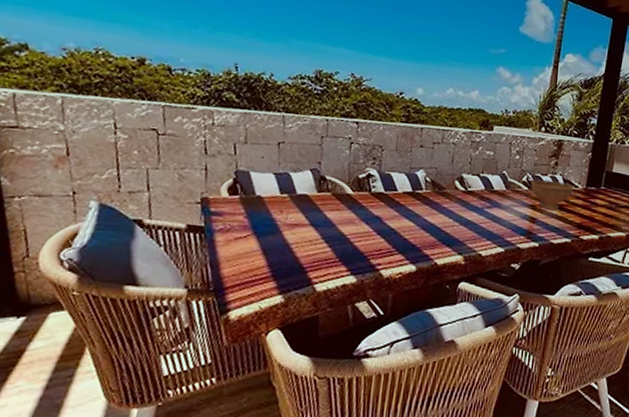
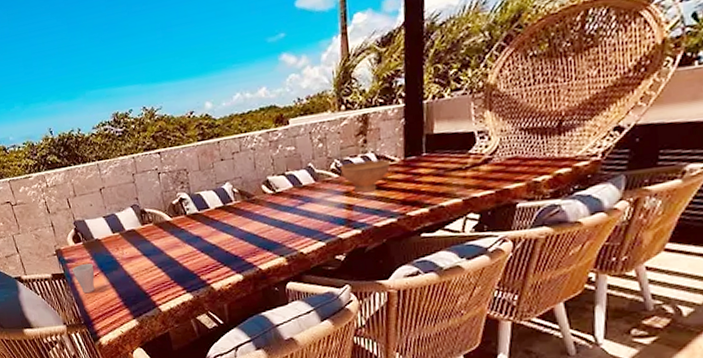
cup: none [215,220,246,256] -> present [72,264,96,294]

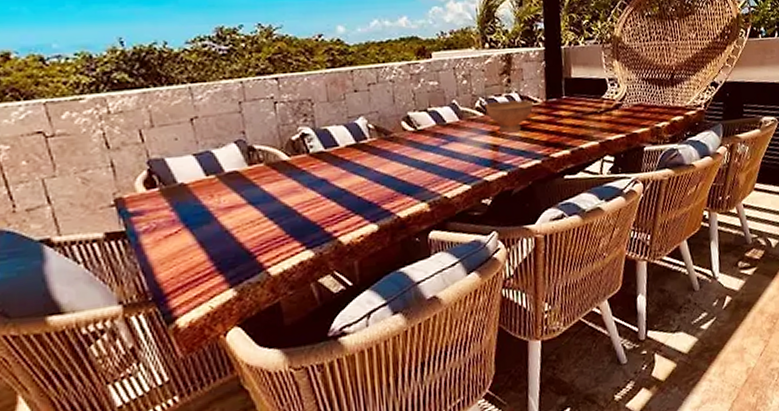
cup: present [72,264,96,294] -> none [138,216,175,258]

